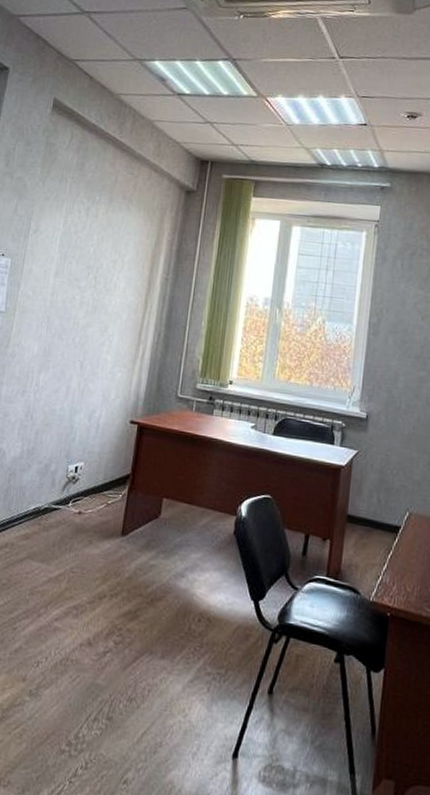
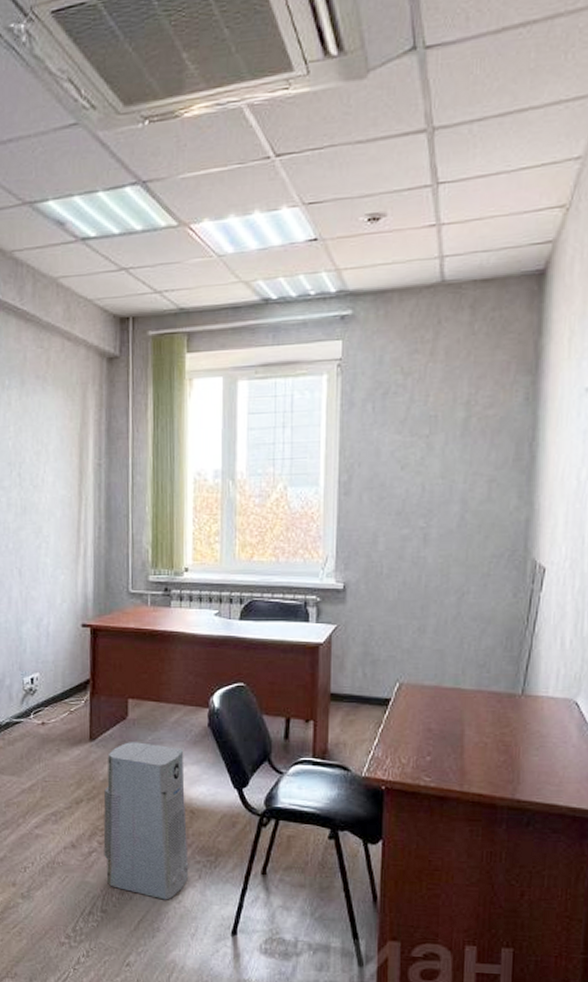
air purifier: none [116,541,208,713] -> present [103,742,189,900]

